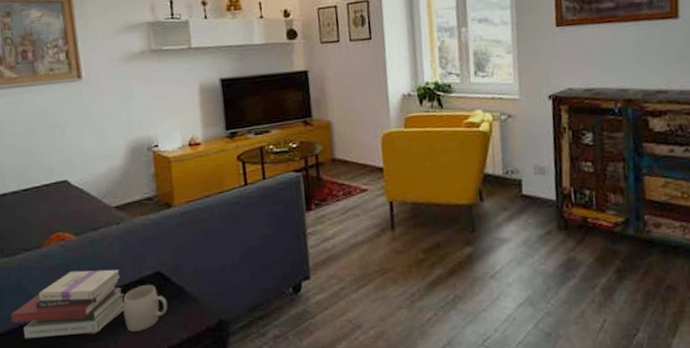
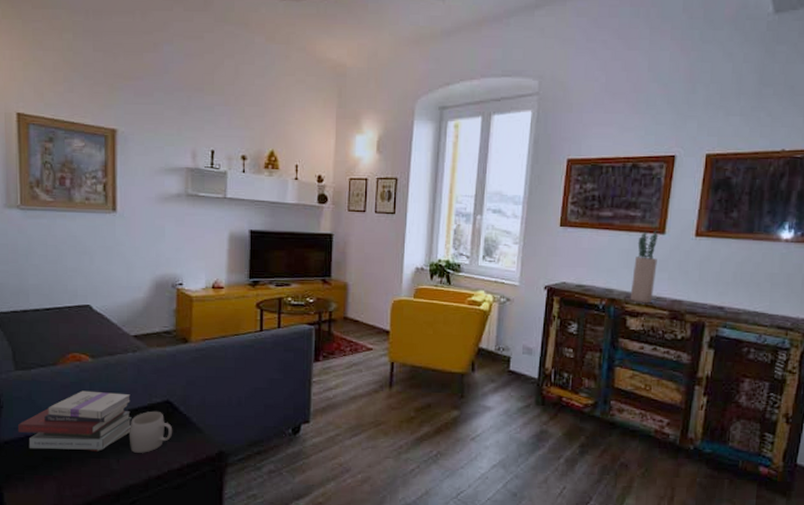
vase: none [647,11,676,101] -> present [630,226,659,304]

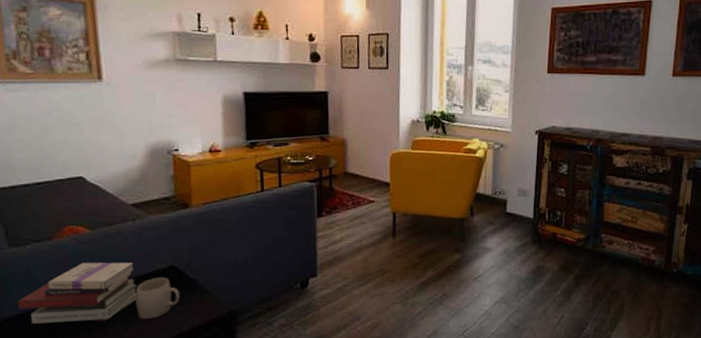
vase: present [630,226,659,304] -> none [615,69,639,142]

